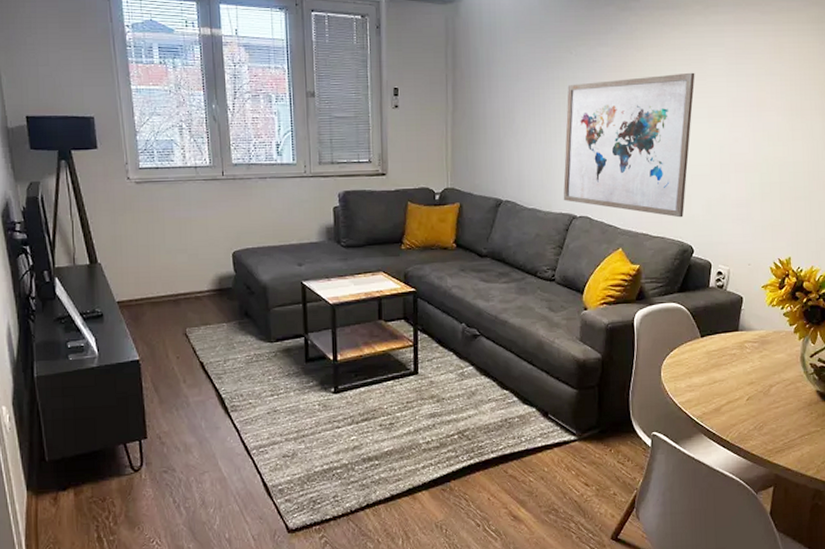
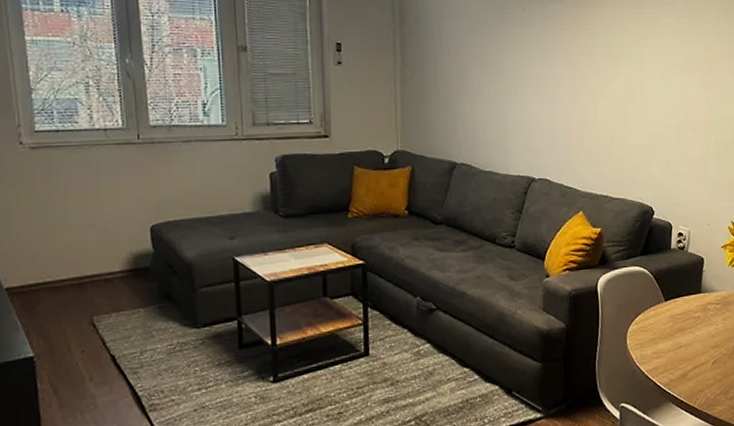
wall art: present [563,72,695,218] -> none [520,31,648,179]

